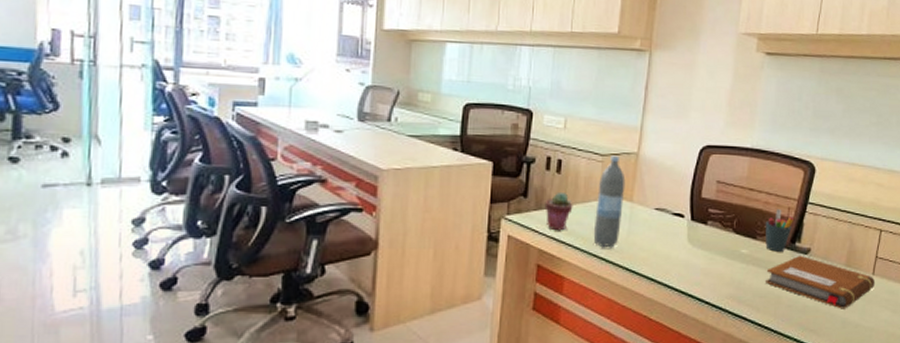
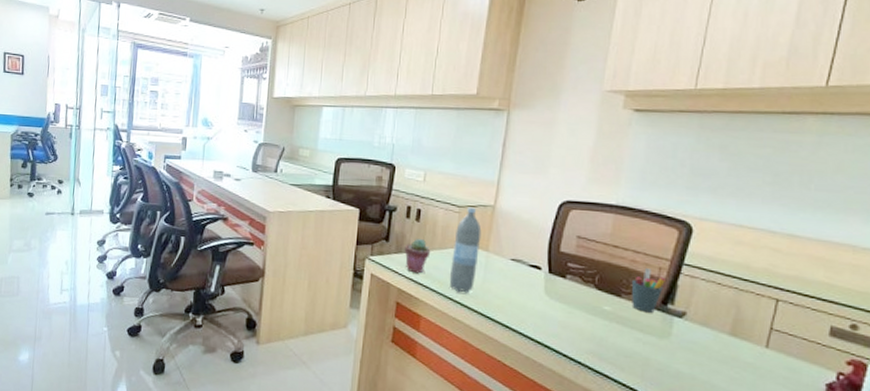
notebook: present [764,255,874,309] -> none [630,317,768,381]

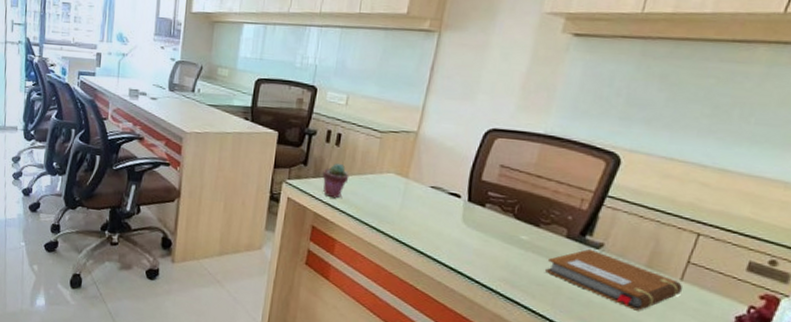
water bottle: present [449,207,482,293] -> none [366,132,403,219]
notebook: none [630,317,768,381] -> present [544,248,682,311]
pen holder: present [631,268,667,313] -> none [549,199,588,243]

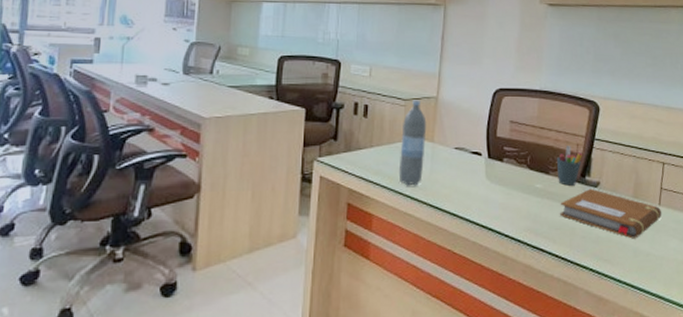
potted succulent: present [322,163,349,199] -> none [353,134,380,171]
water bottle: none [366,132,403,219] -> present [398,100,427,186]
pen holder: none [549,199,588,243] -> present [556,146,583,186]

